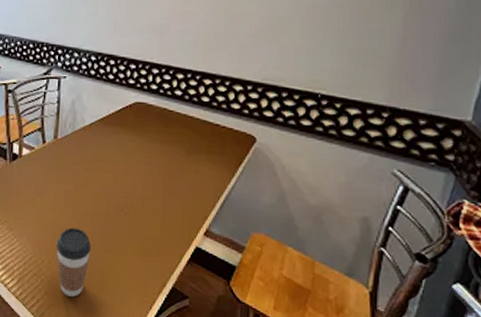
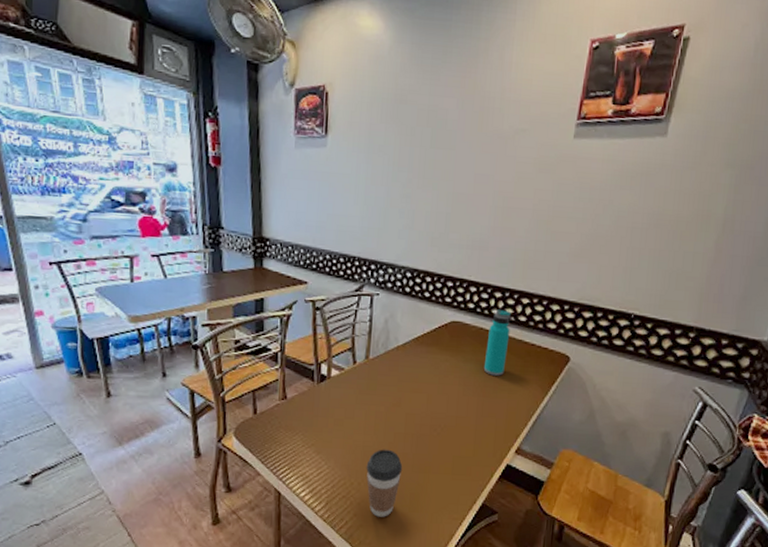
water bottle: none [168,90,194,156] -> present [483,309,511,376]

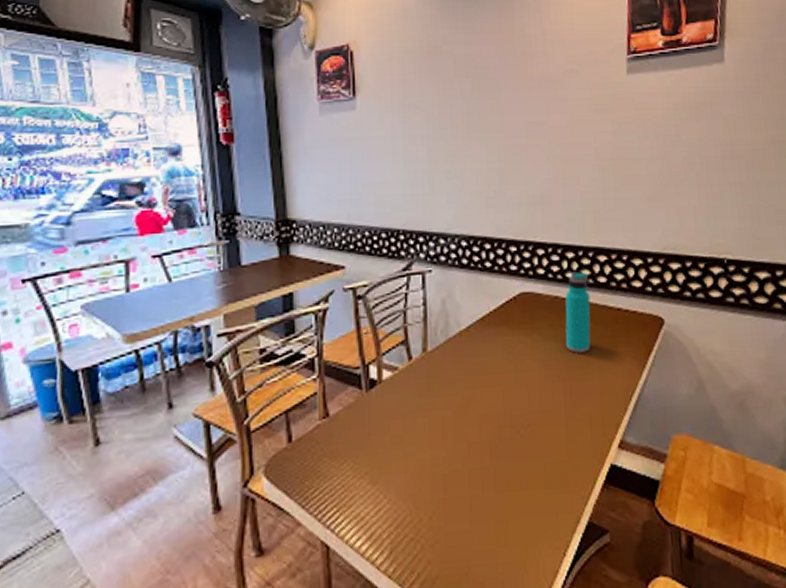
coffee cup: present [366,449,403,517] -> none [437,465,483,561]

